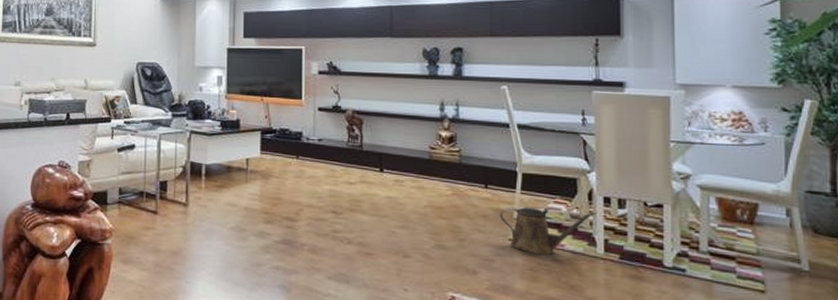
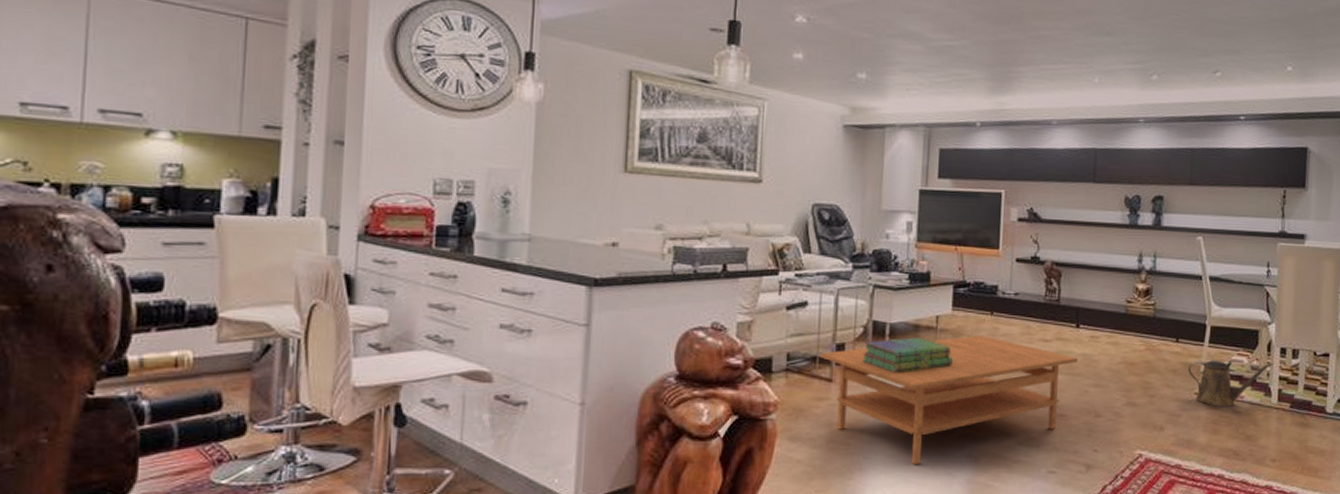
coffee table: none [147,176,383,292] -> present [820,335,1078,465]
stack of books: none [182,177,263,209] -> present [862,337,953,374]

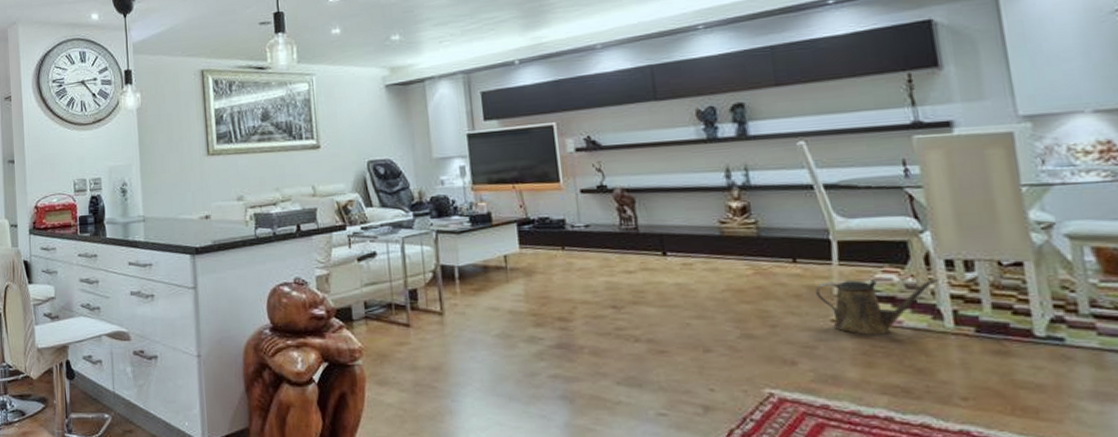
coffee table: present [820,335,1078,465] -> none [395,271,671,408]
stack of books: present [862,337,953,374] -> none [435,278,529,316]

